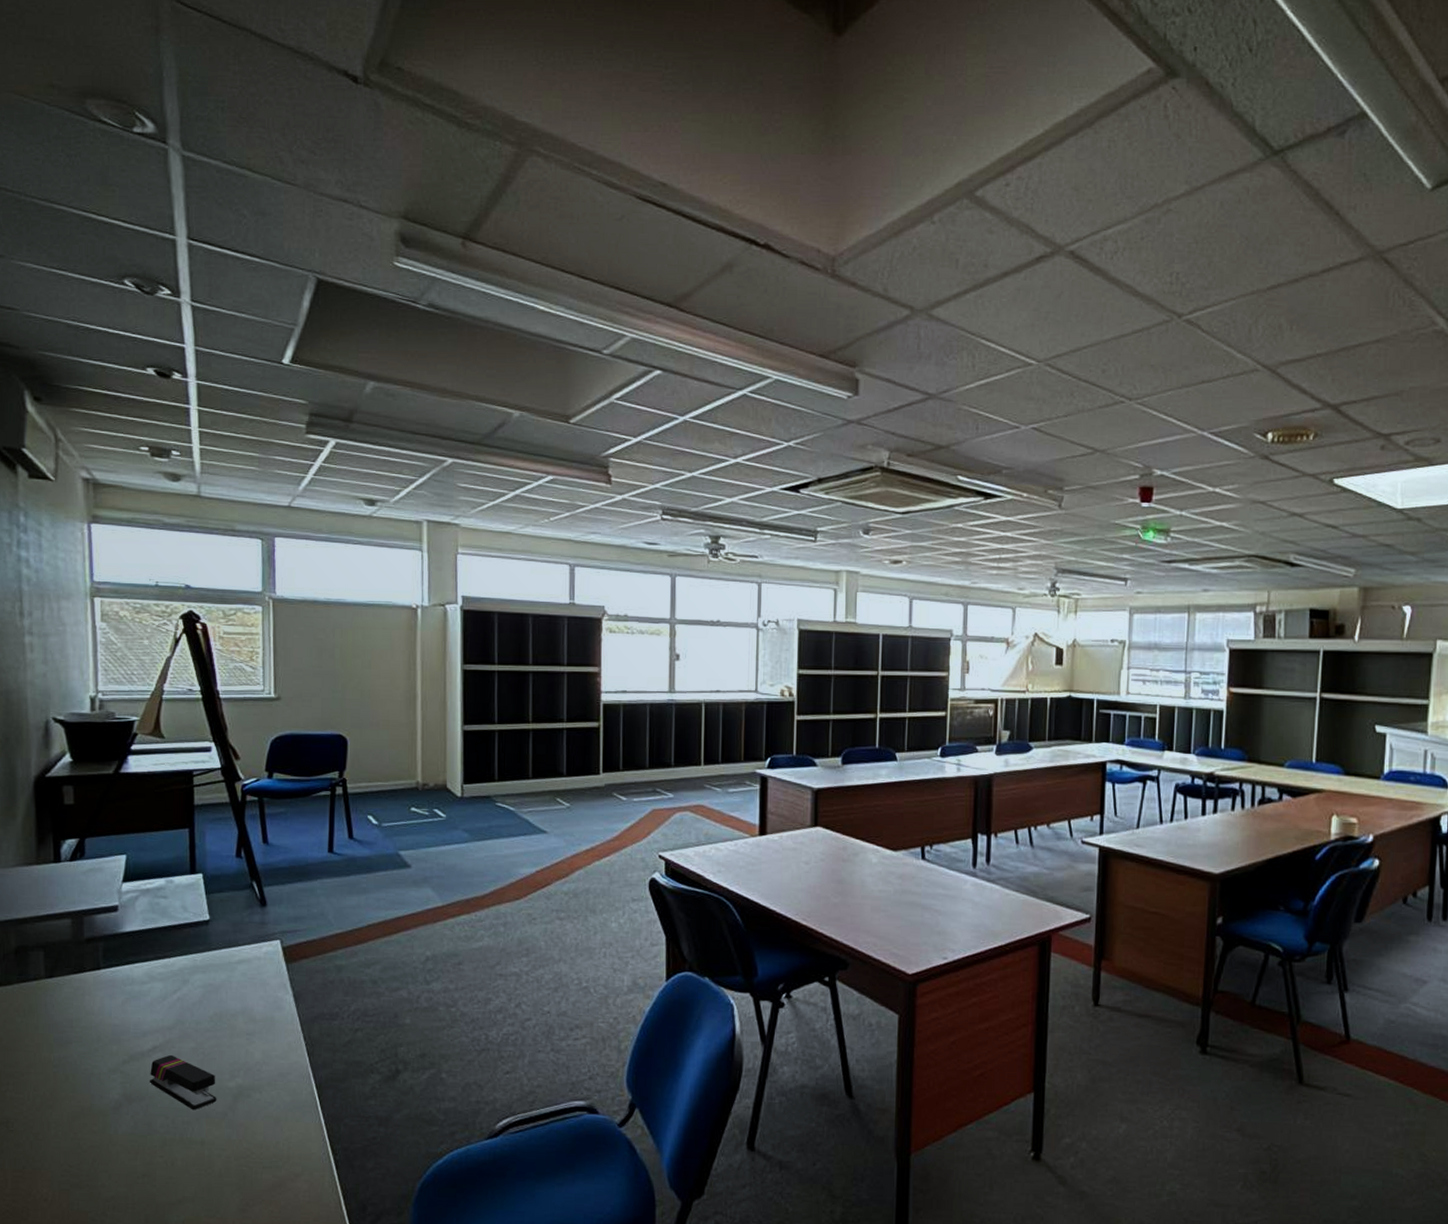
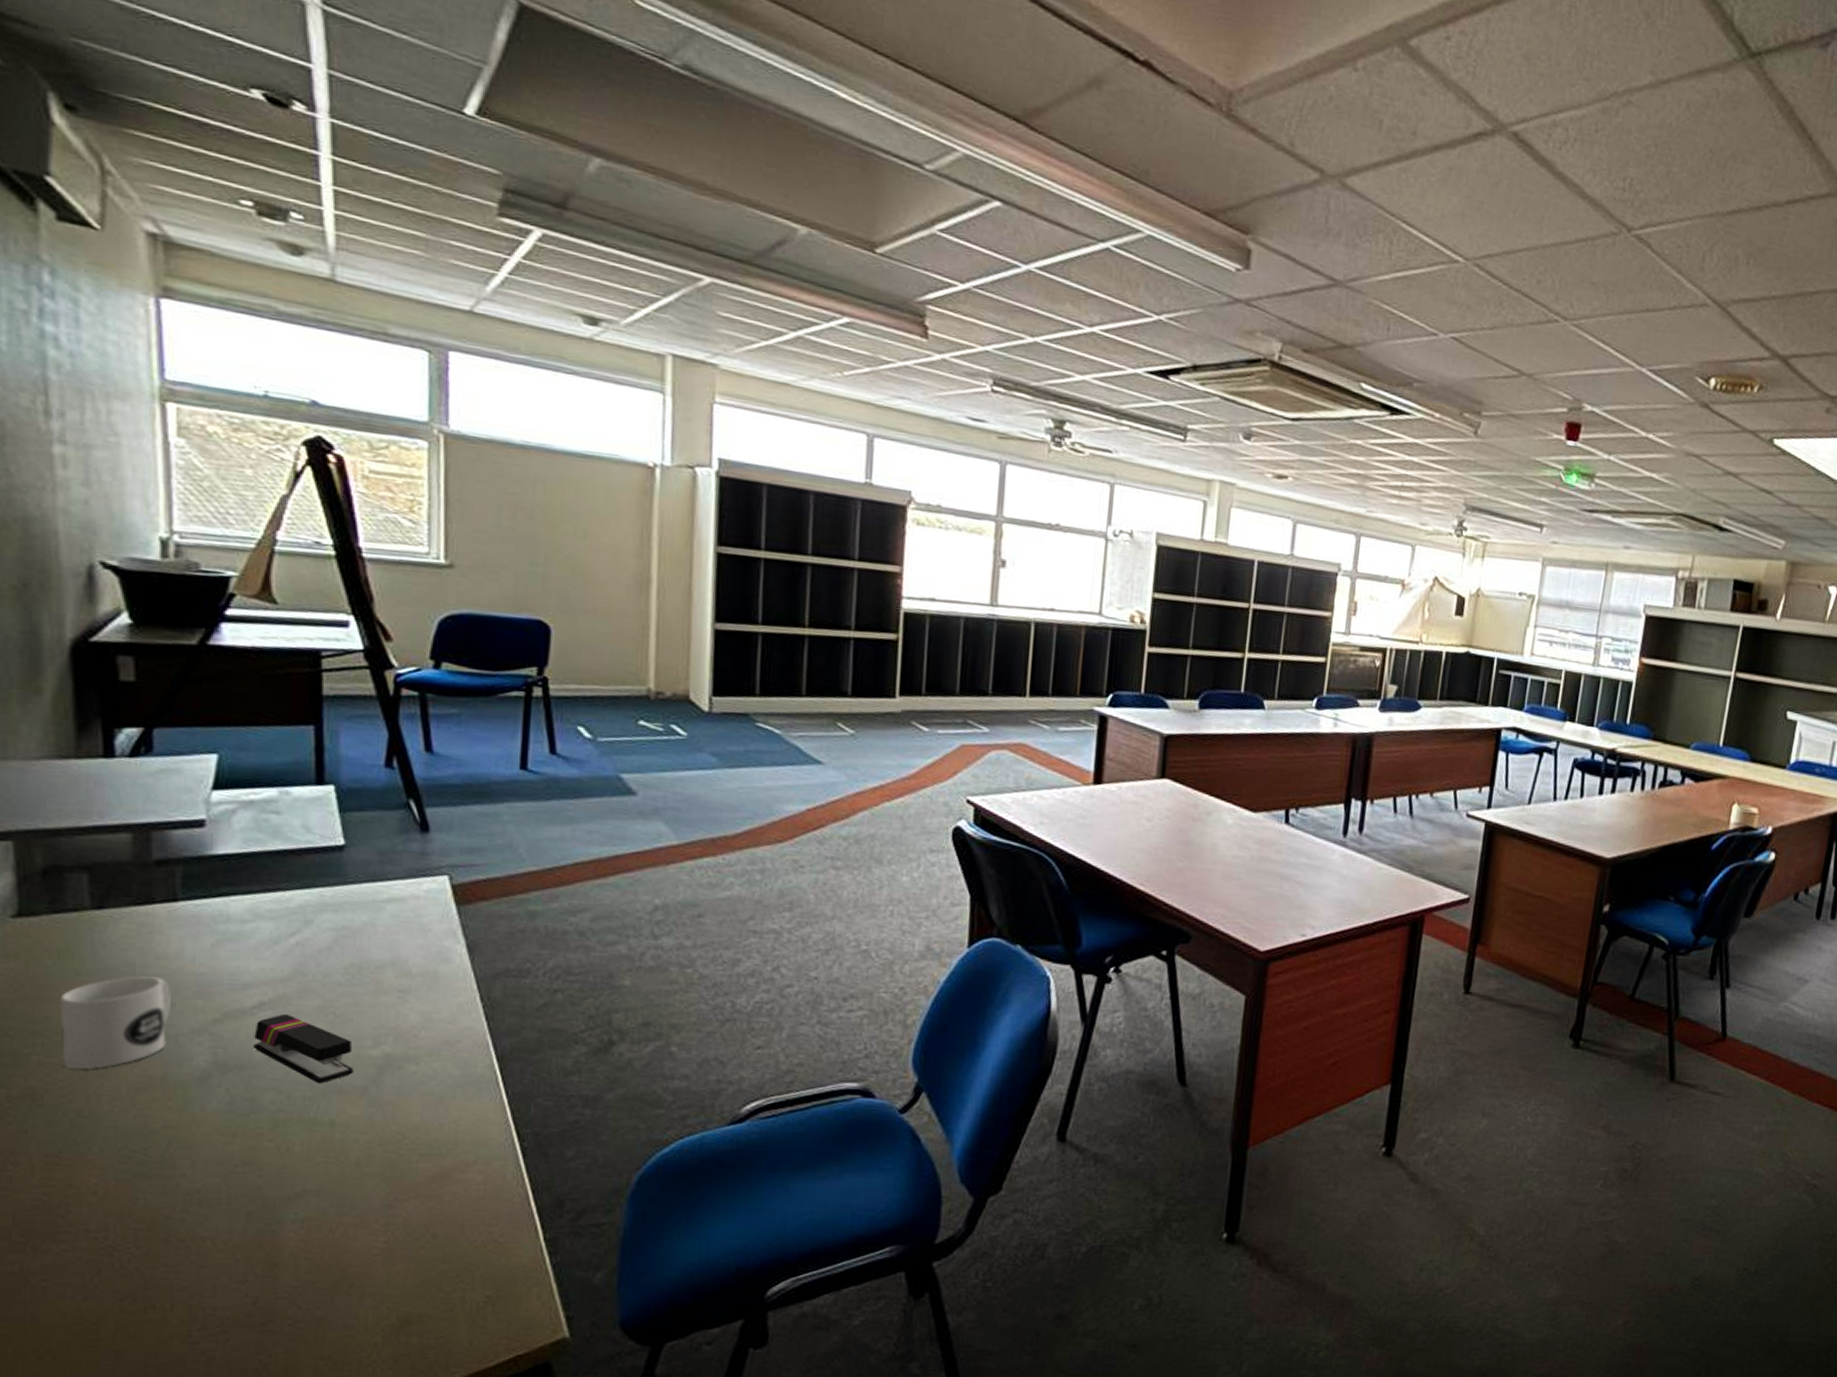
mug: none [25,1028,95,1102] -> present [60,976,171,1069]

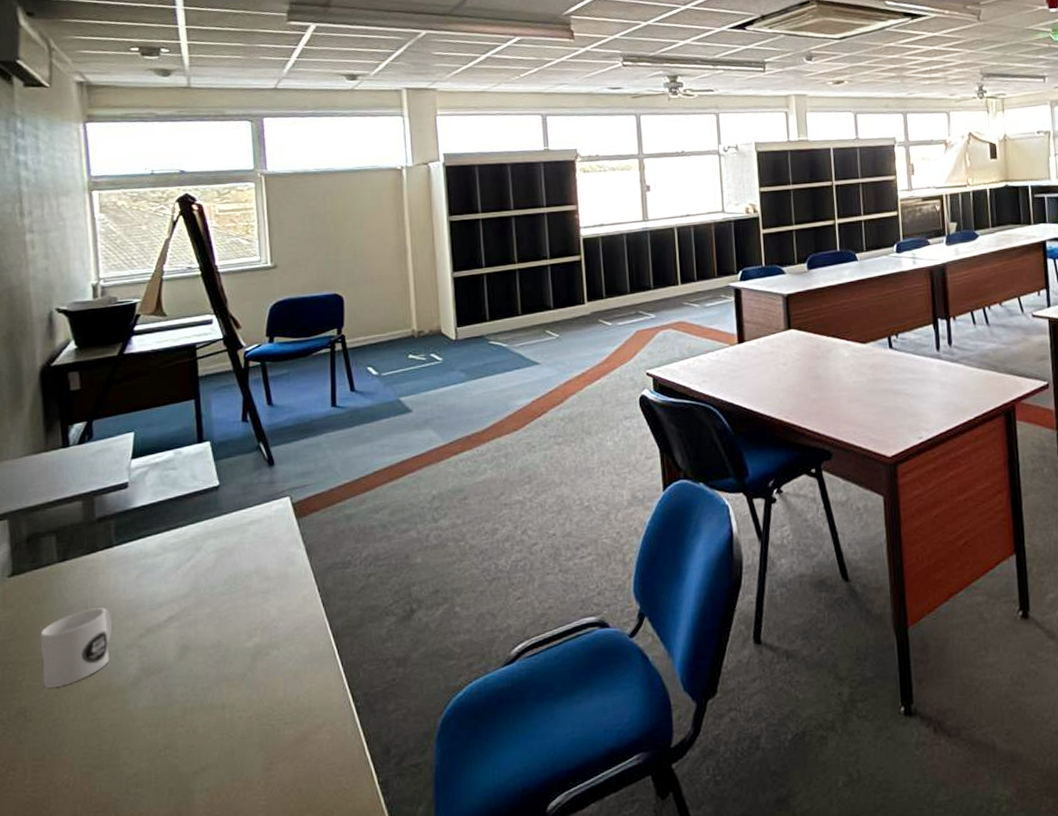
stapler: present [254,1013,354,1083] -> none [167,622,236,675]

